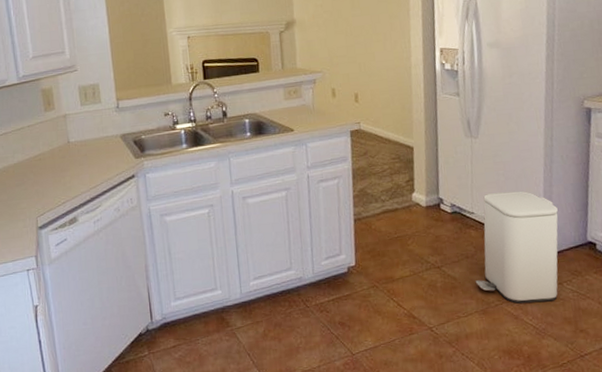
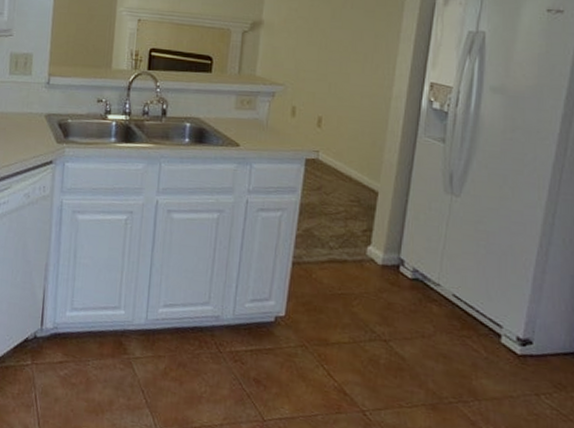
pedal bin: present [475,191,558,304] -> none [428,266,548,415]

